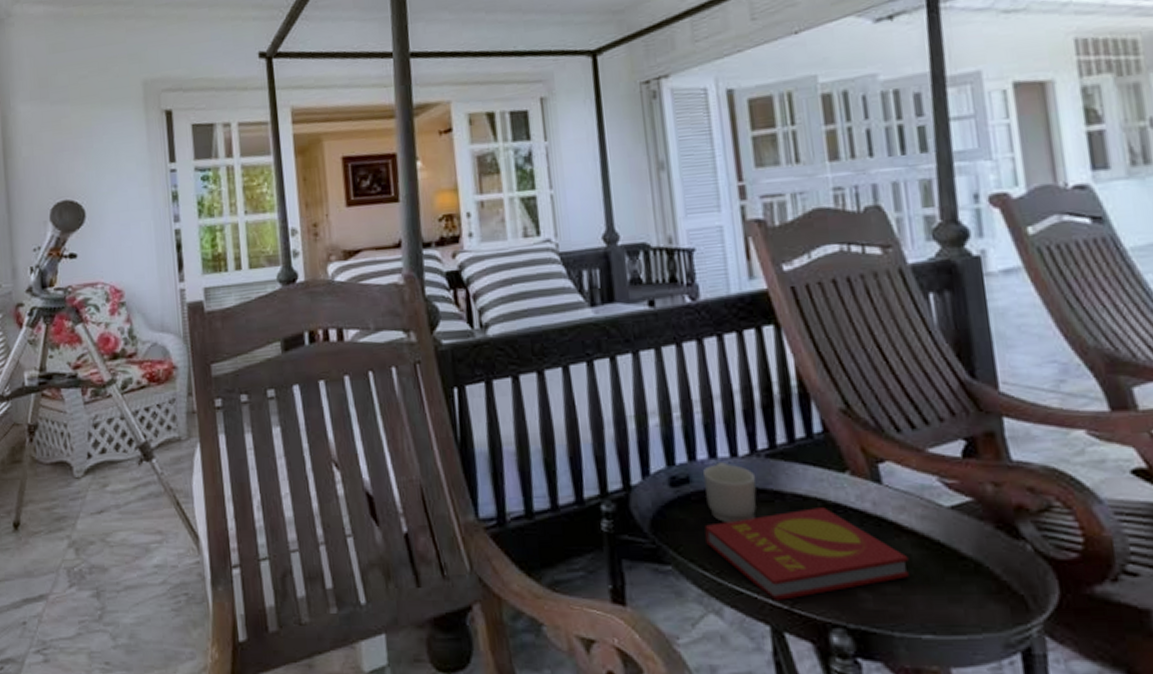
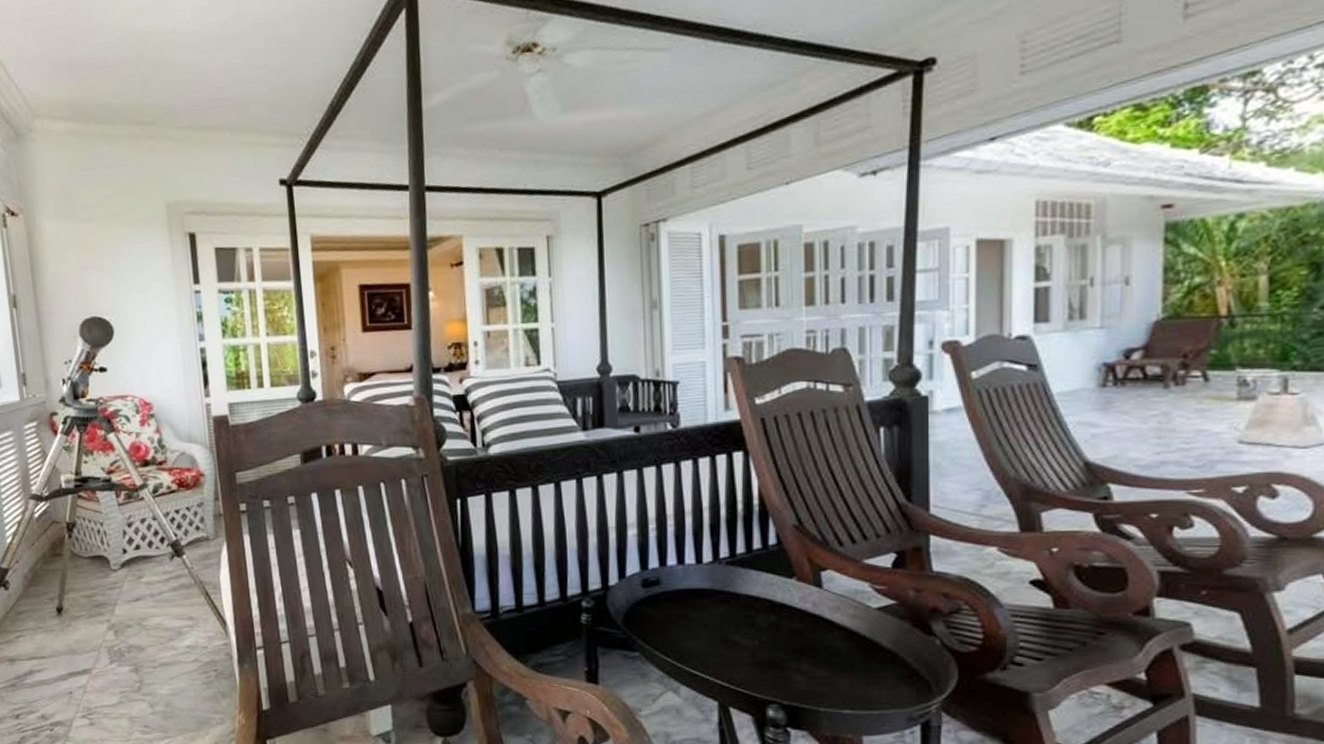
mug: present [702,462,757,524] -> none [671,568,717,619]
book: present [704,507,909,602] -> none [669,607,838,683]

